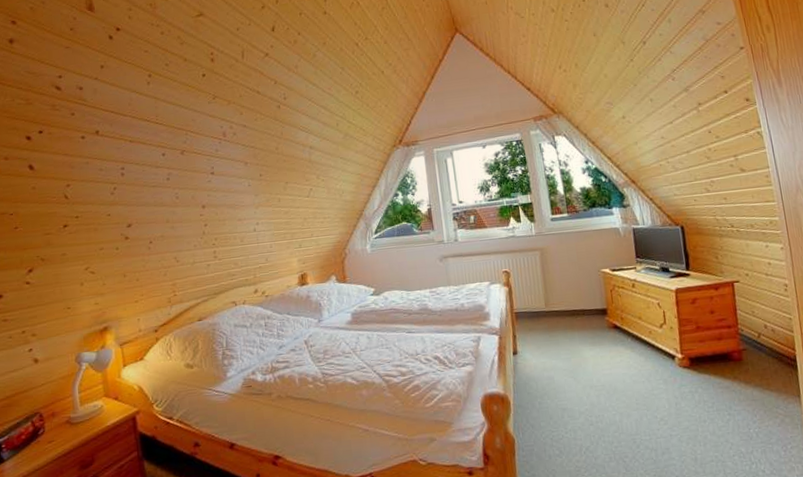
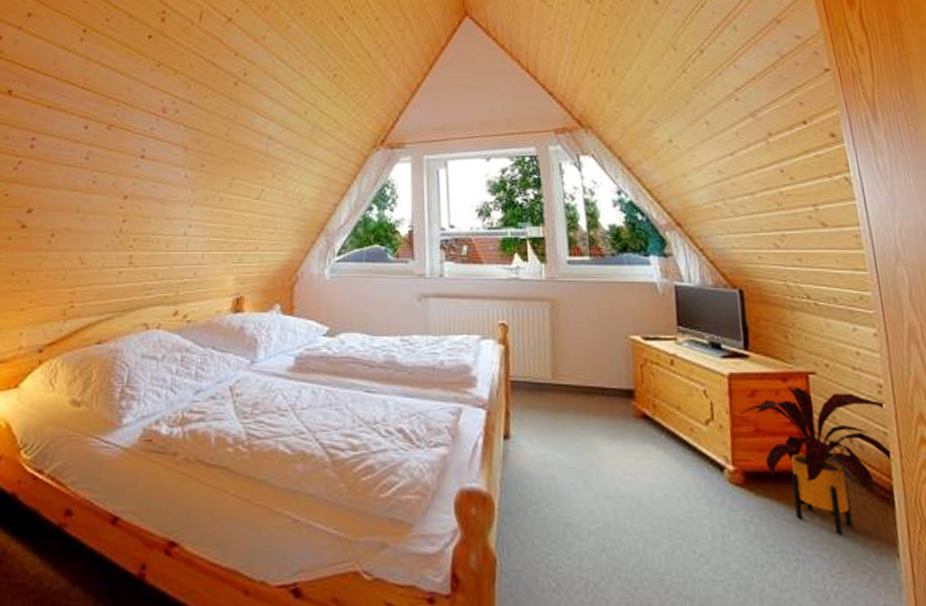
house plant: none [685,292,796,394] -> present [740,386,893,536]

